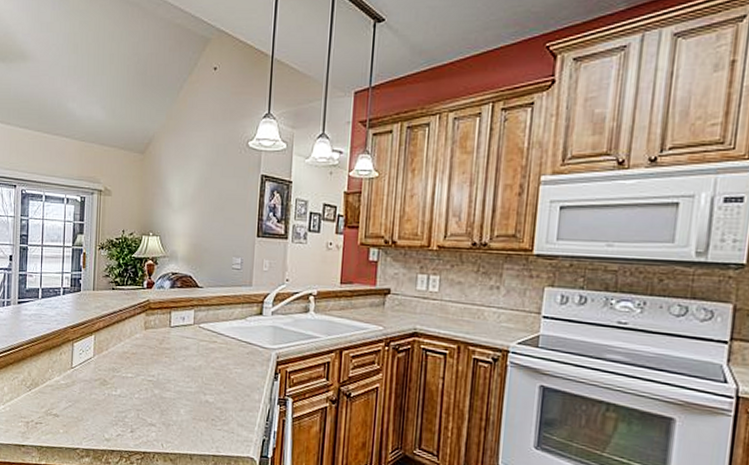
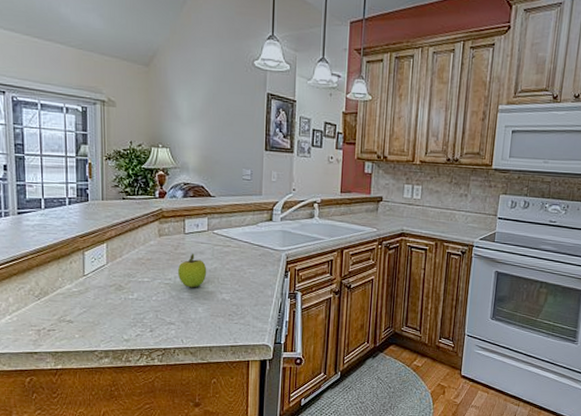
fruit: none [161,348,191,387] -> present [177,253,207,288]

